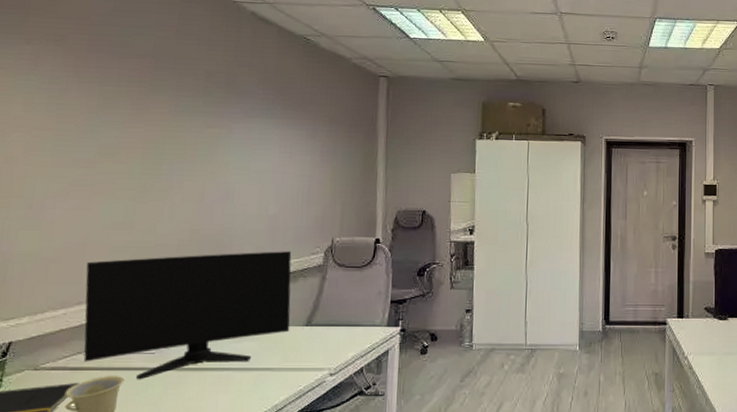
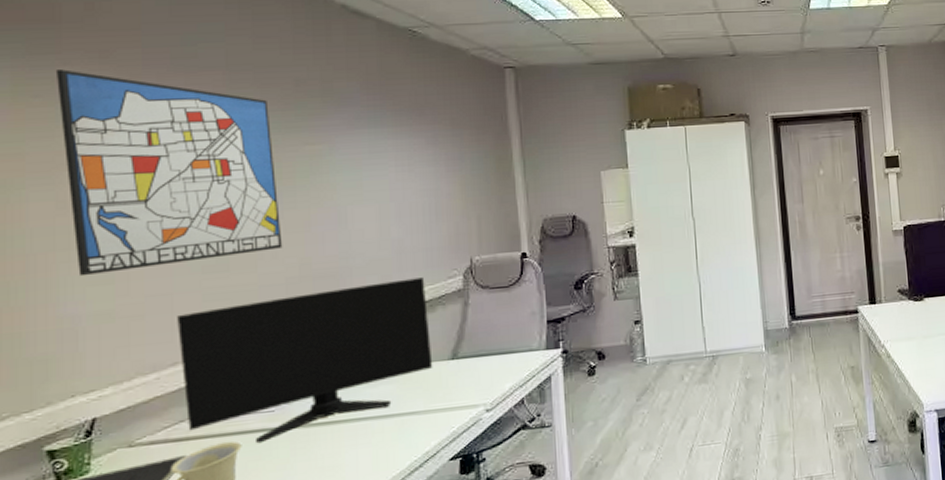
wall art: none [14,48,182,221] -> present [57,69,283,277]

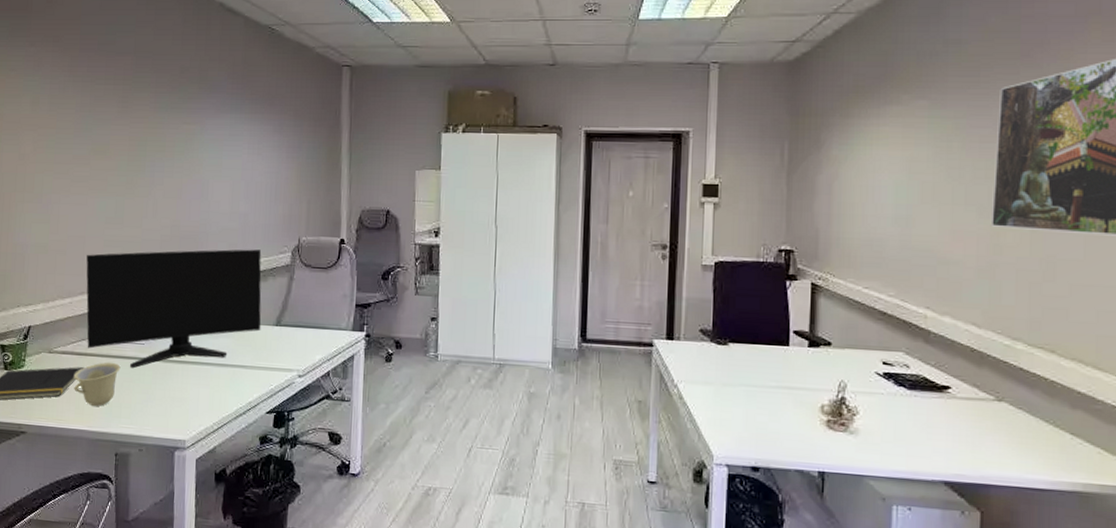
wall art: present [57,69,283,277] -> none [25,50,161,215]

